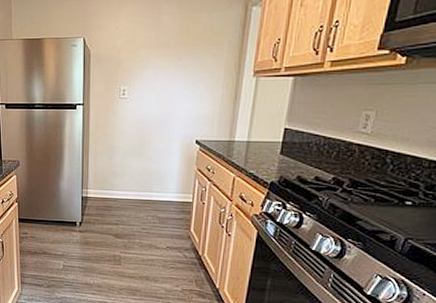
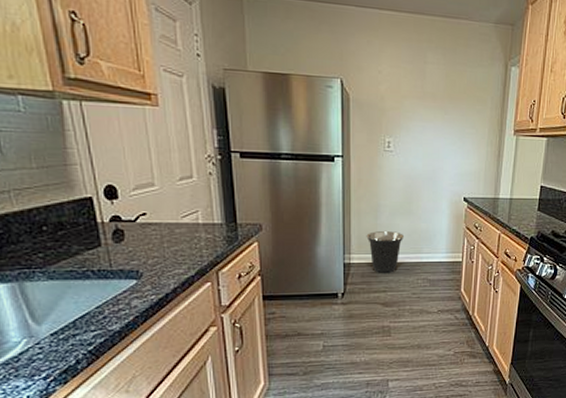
trash can: none [101,170,136,208] -> present [366,231,405,273]

